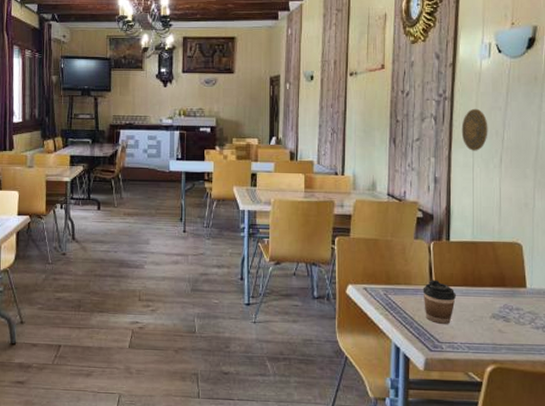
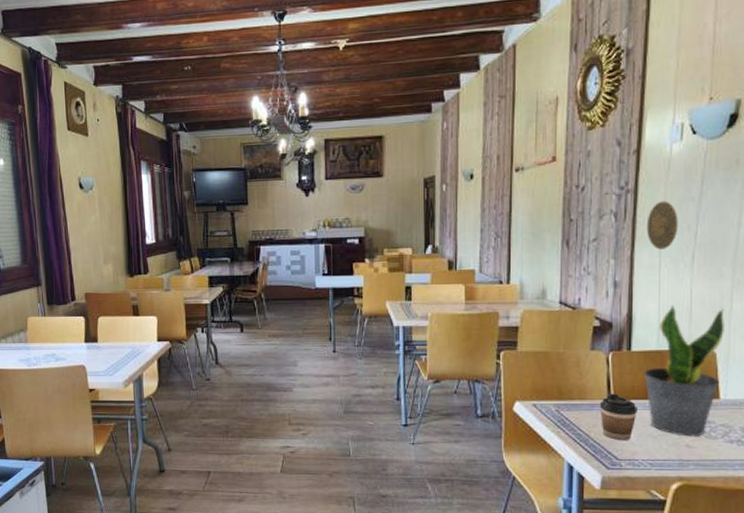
potted plant: none [461,200,530,322] -> present [643,304,726,437]

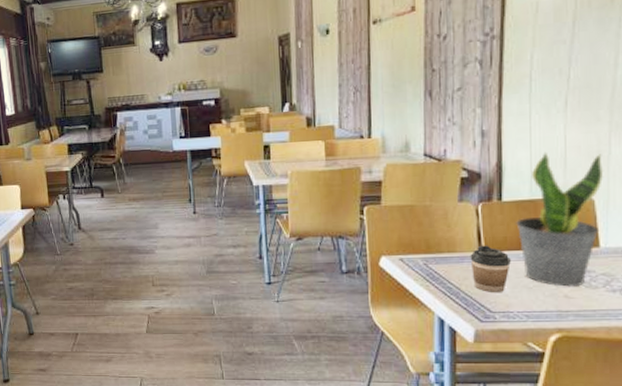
decorative plate: present [646,200,679,250] -> none [514,45,549,96]

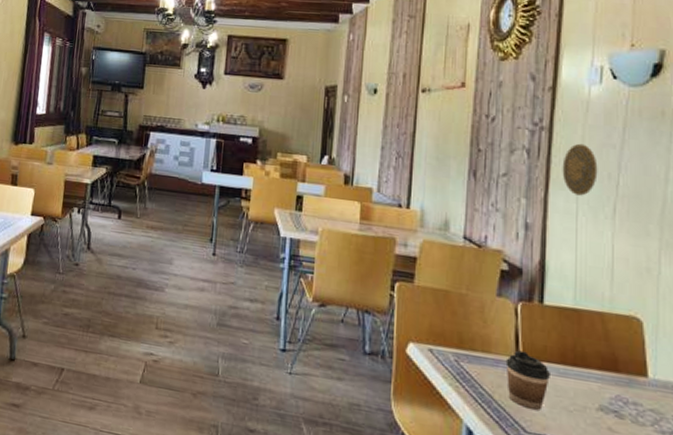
decorative plate: none [514,45,549,96] -> present [562,143,598,196]
potted plant: present [516,152,604,287] -> none [557,258,653,420]

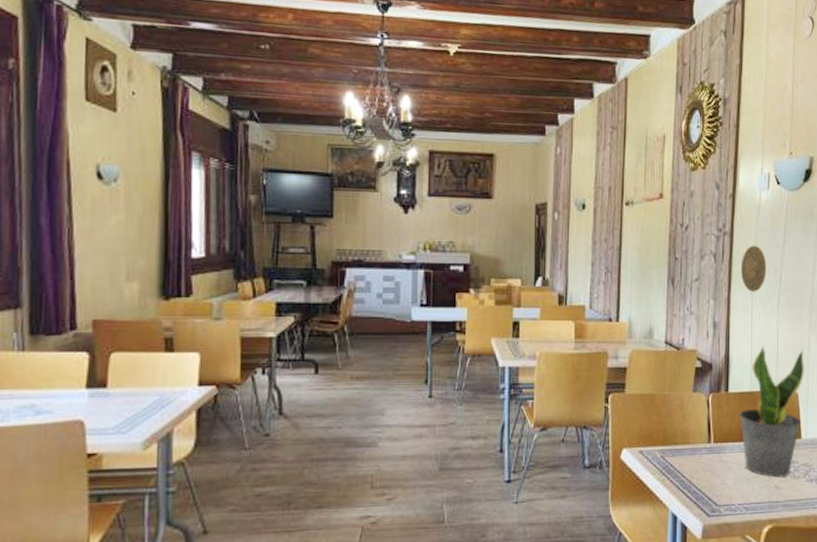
coffee cup: present [505,350,550,410] -> none [701,436,734,485]
potted plant: none [557,258,653,420] -> present [739,346,805,478]

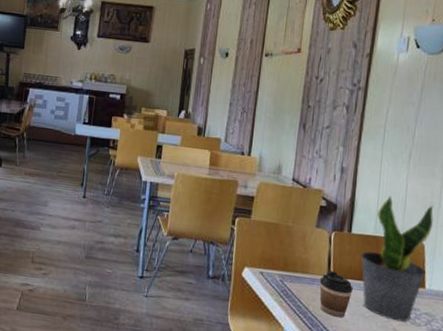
coffee cup: none [701,436,734,485] -> present [319,270,353,318]
decorative plate: present [741,245,767,292] -> none [372,101,400,145]

